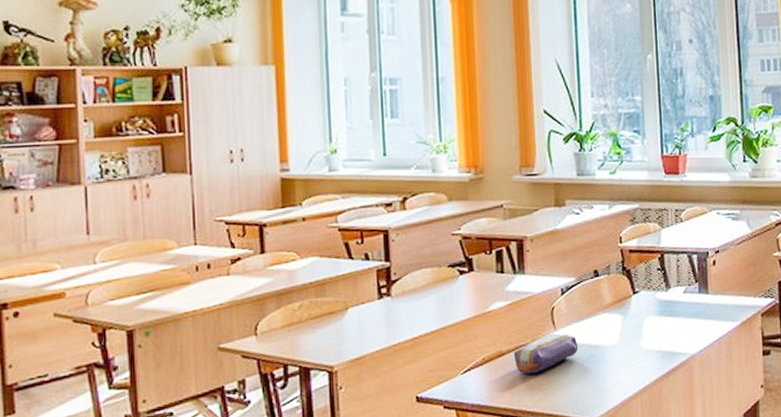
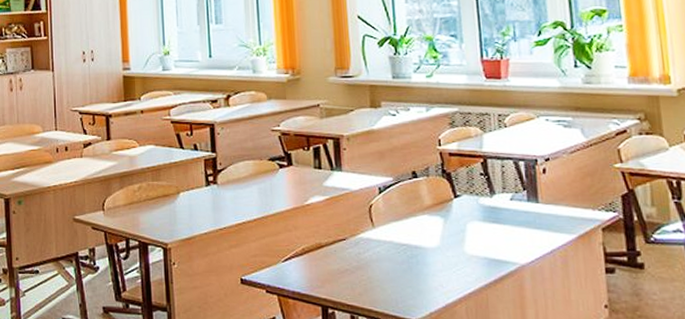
pencil case: present [513,333,579,375] -> none [332,230,398,269]

